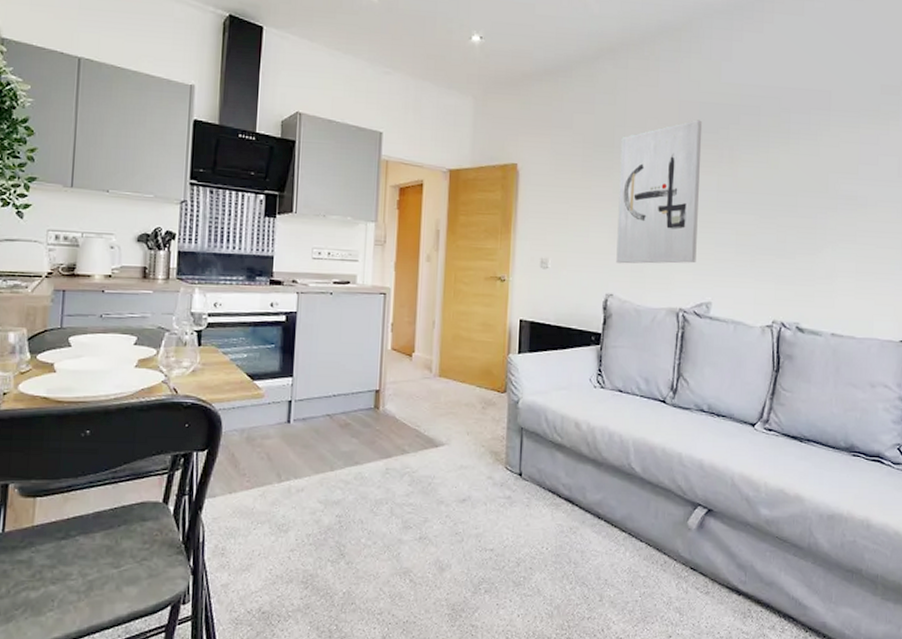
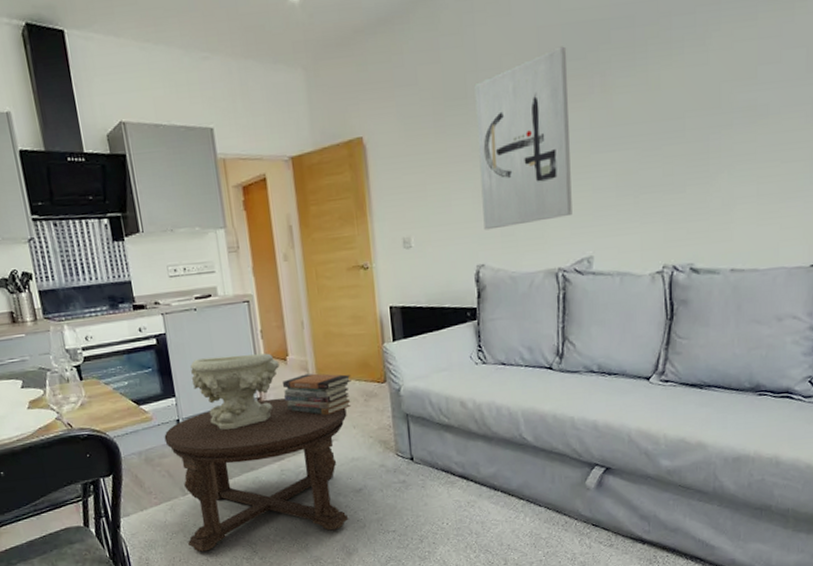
coffee table: none [271,392,463,548] -> present [164,398,349,552]
decorative bowl: none [312,342,404,418] -> present [190,353,280,430]
book stack: none [402,373,473,418] -> present [283,373,352,416]

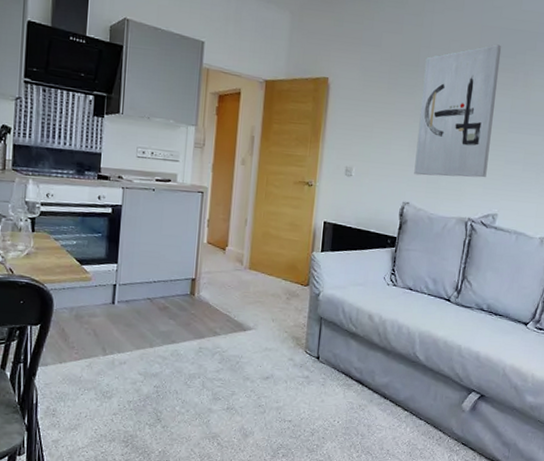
coffee table: present [164,398,349,552] -> none [96,280,269,412]
decorative bowl: present [190,353,280,430] -> none [135,234,218,303]
book stack: present [283,373,352,416] -> none [216,265,279,306]

